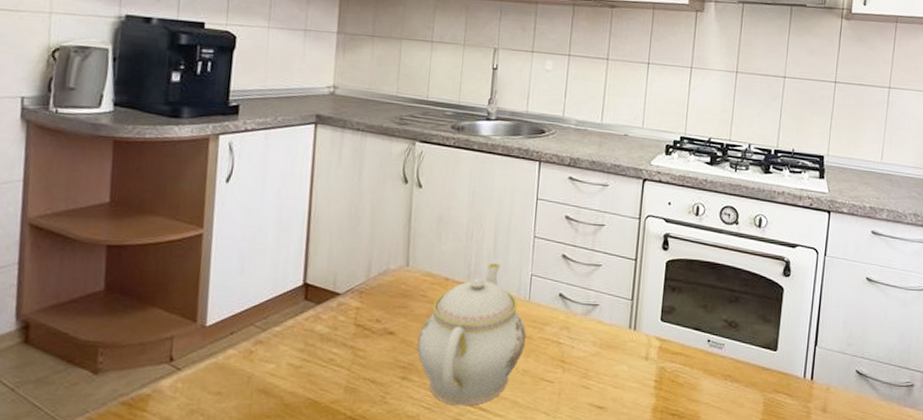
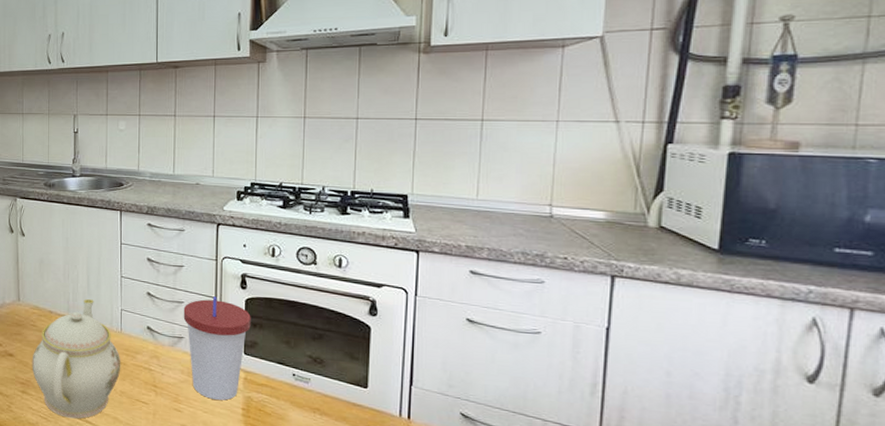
cup: none [600,258,671,373] -> present [183,296,251,401]

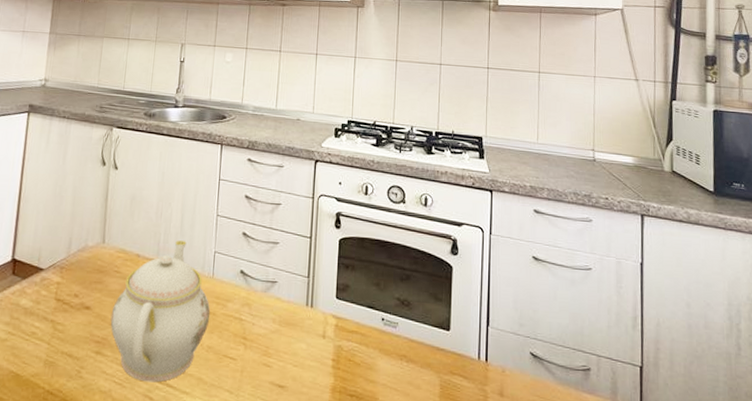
cup: present [183,296,251,401] -> none [278,236,344,351]

